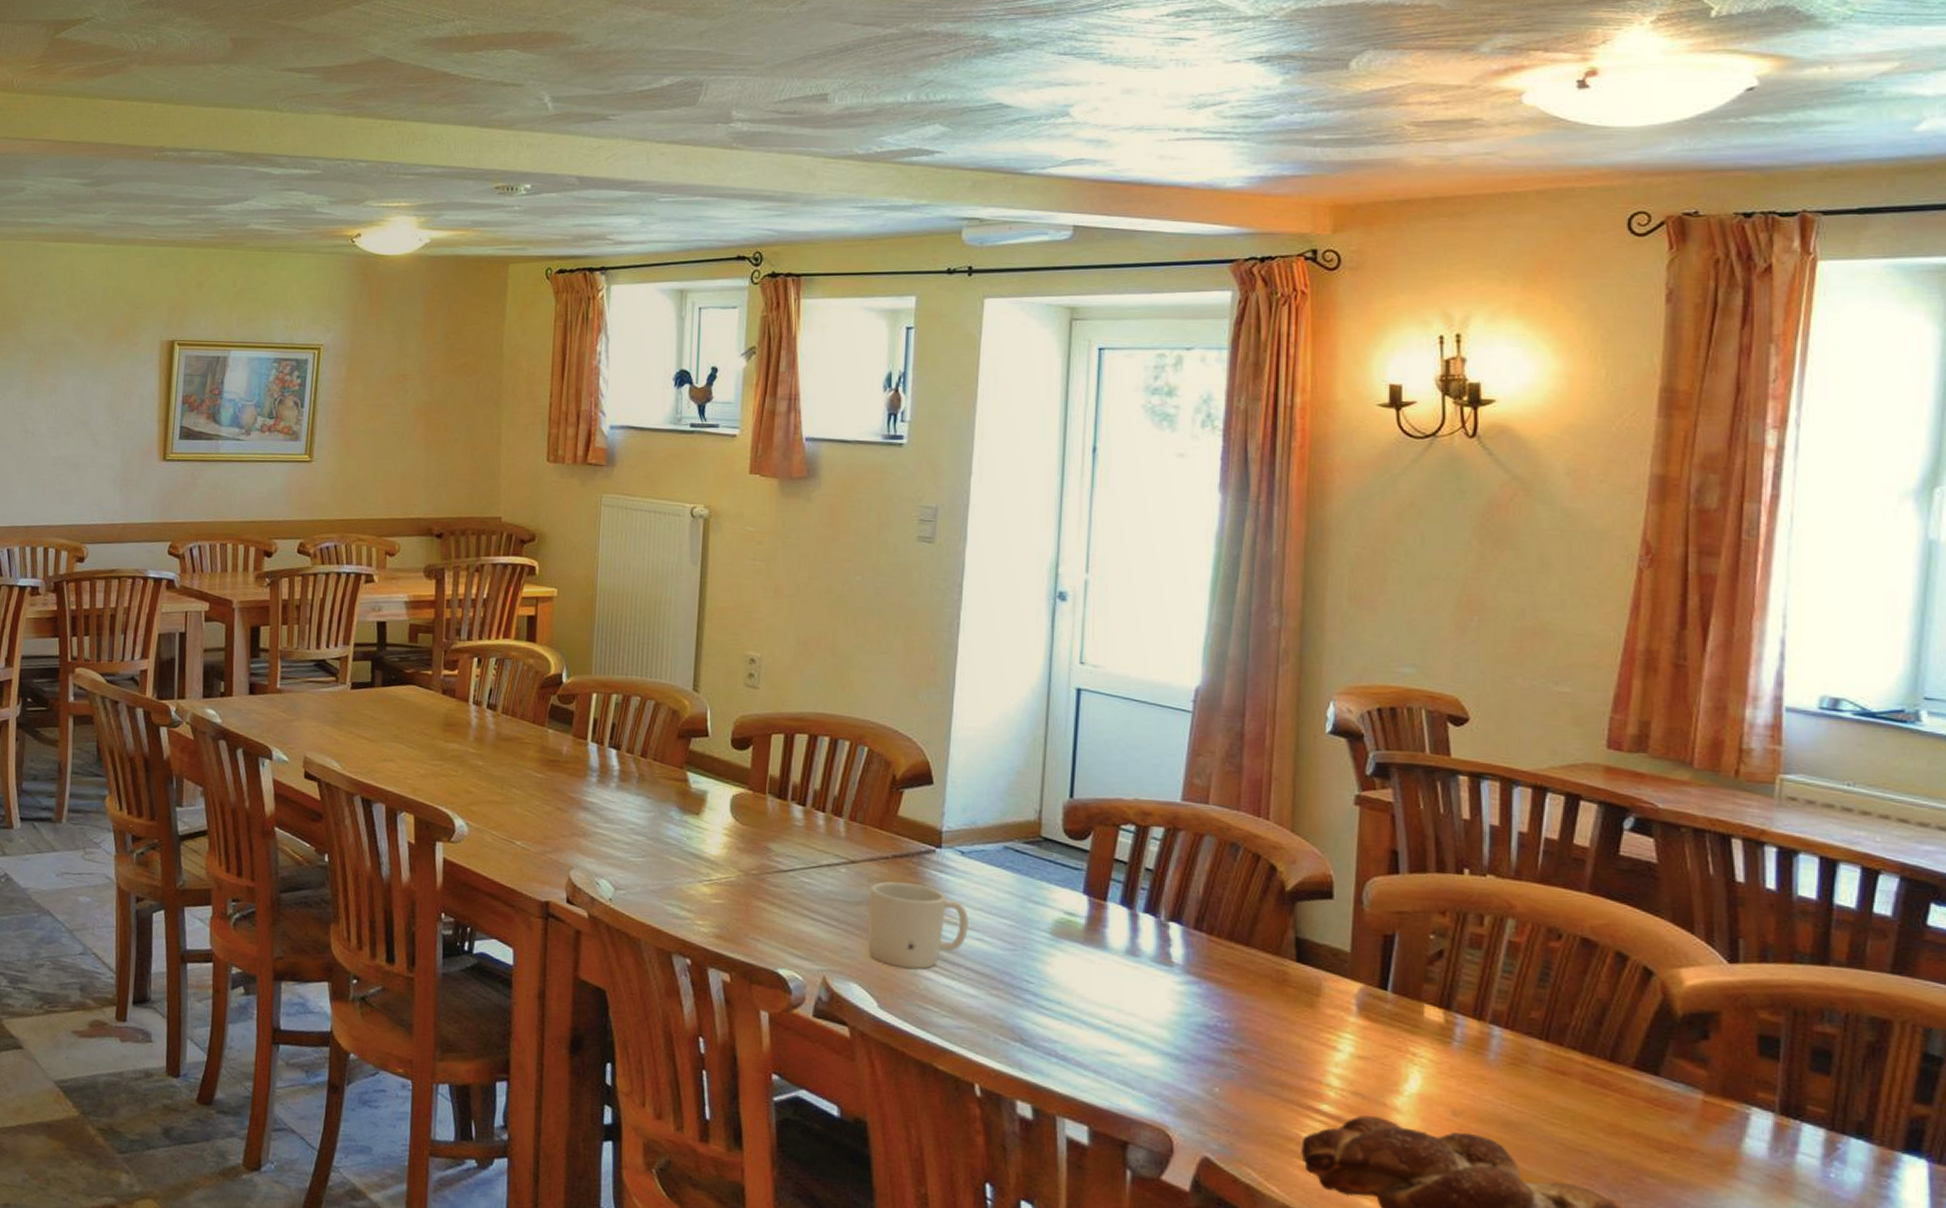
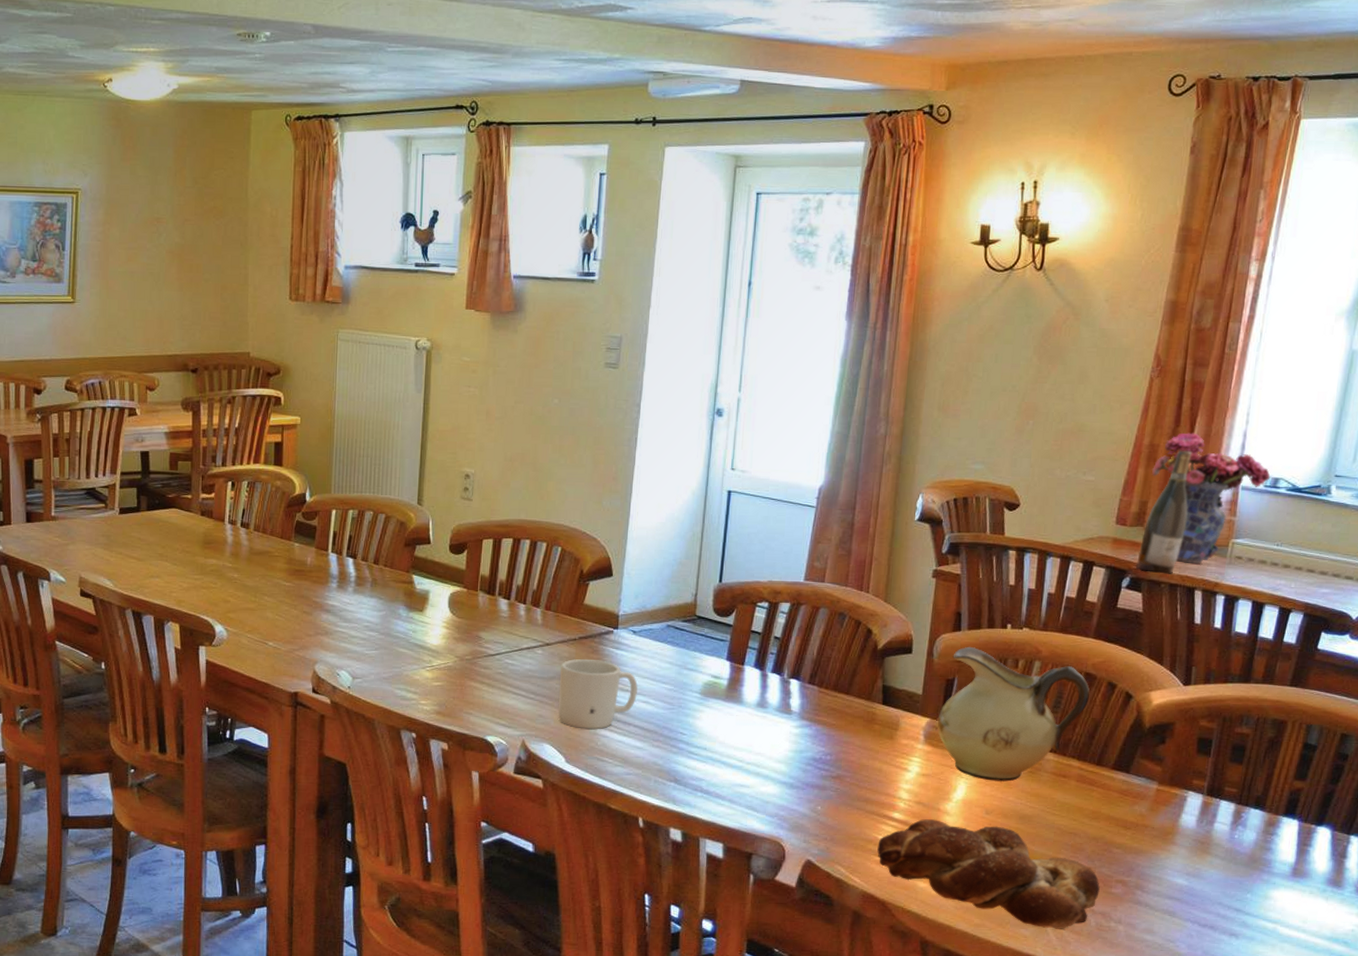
pitcher: none [1374,894,1591,1075] -> present [937,646,1090,782]
wine bottle: none [1642,658,1710,816] -> present [1136,450,1191,574]
flower arrangement: none [1653,636,1827,805] -> present [1152,432,1271,565]

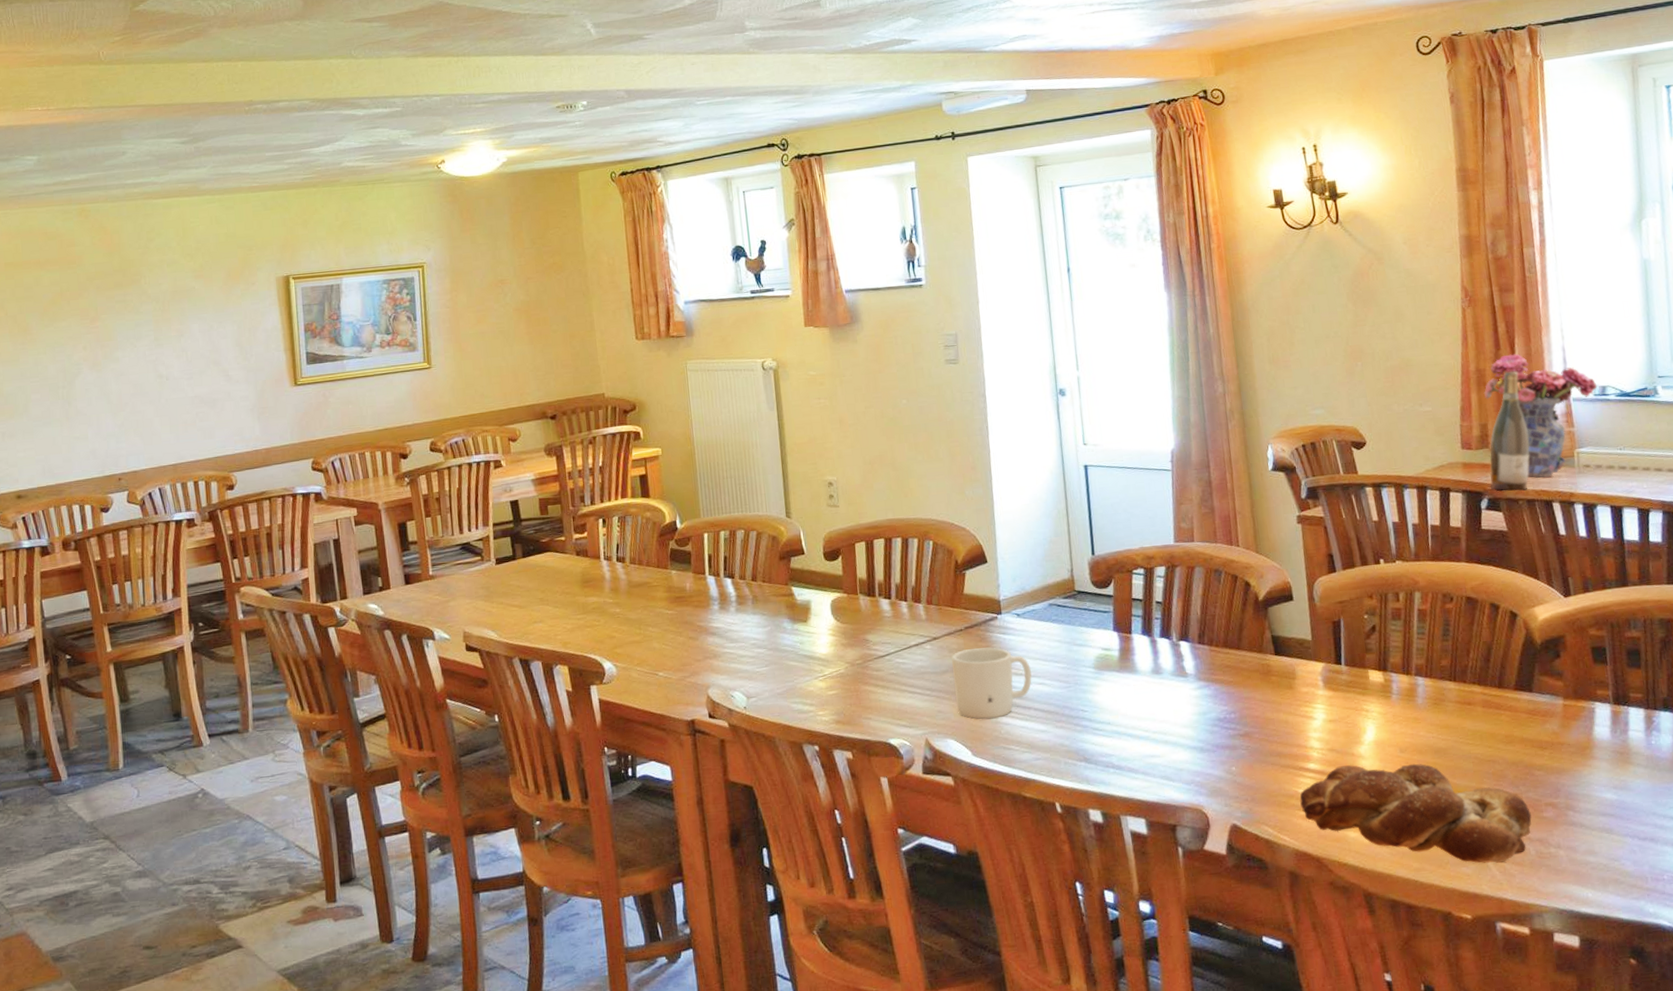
pitcher: present [937,646,1090,782] -> none [1331,586,1477,718]

